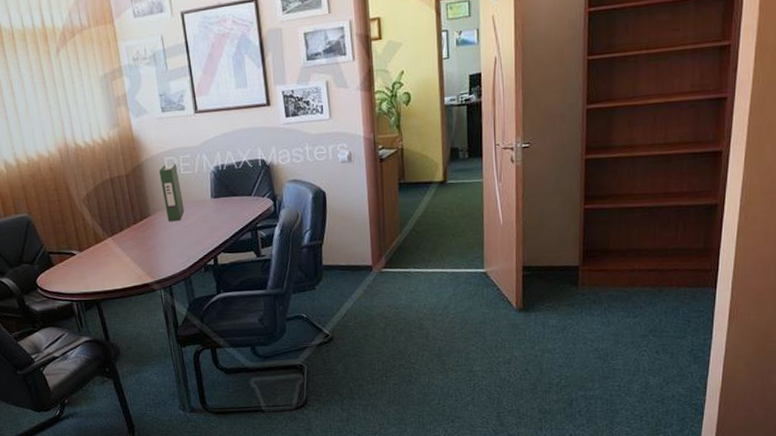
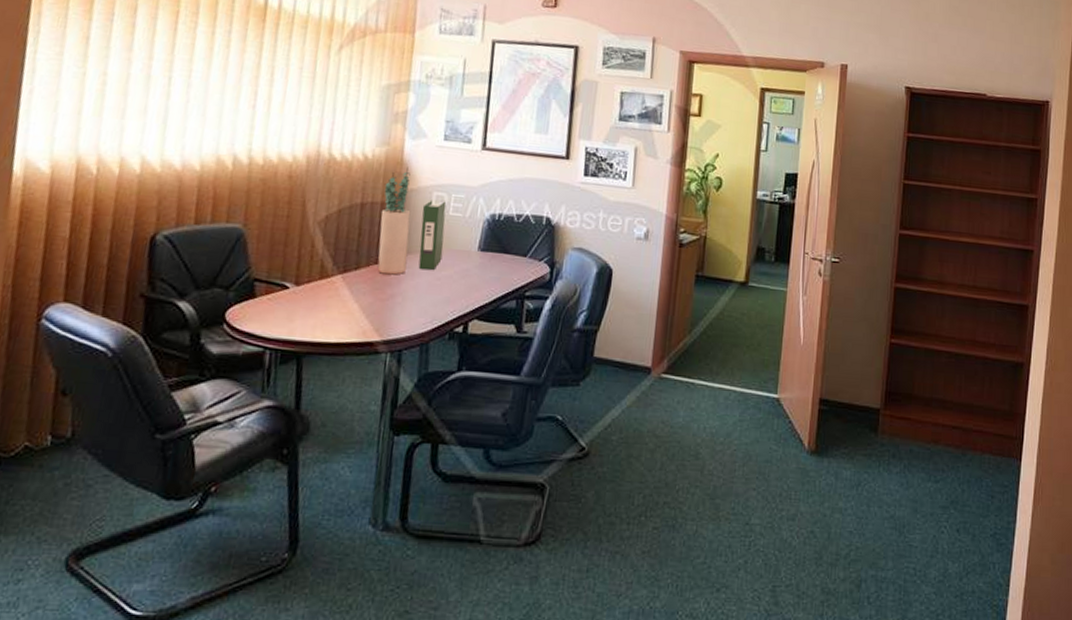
vase: none [124,141,159,231] -> present [377,167,411,275]

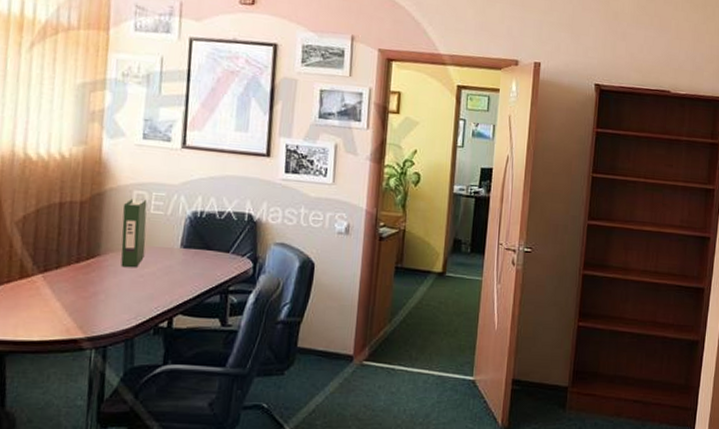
vase: present [377,167,411,275] -> none [78,166,112,274]

